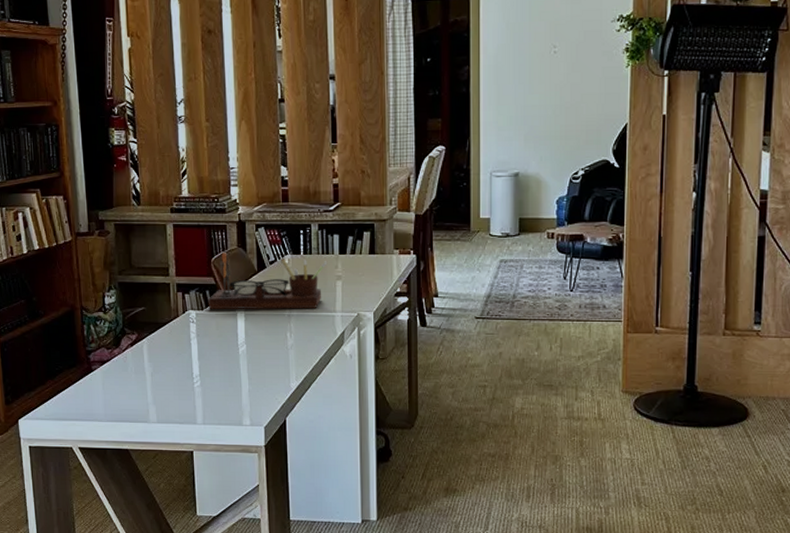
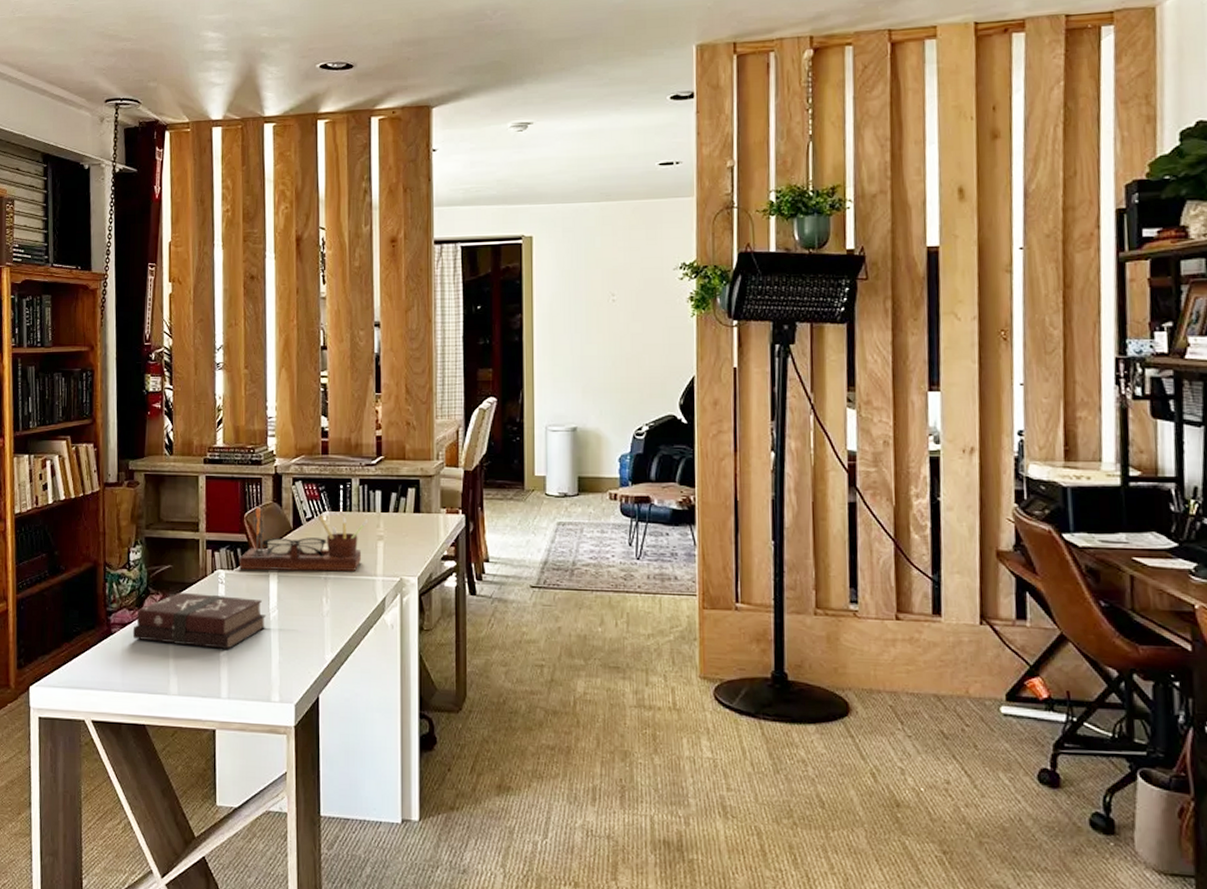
hardback book: none [111,331,236,381] -> present [132,592,267,649]

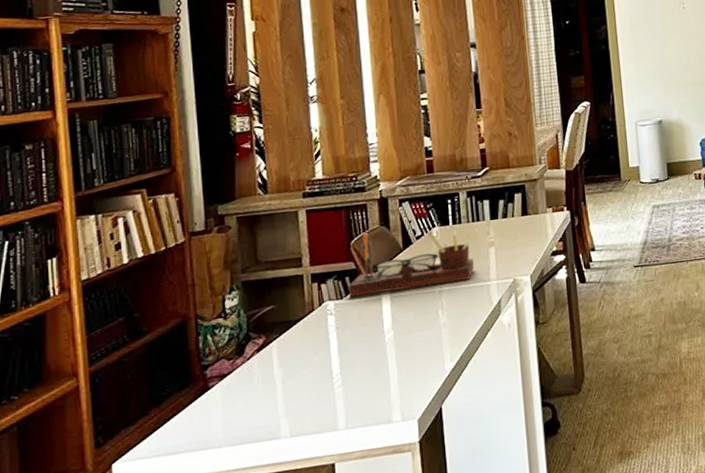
hardback book: present [132,592,267,649] -> none [233,324,382,389]

